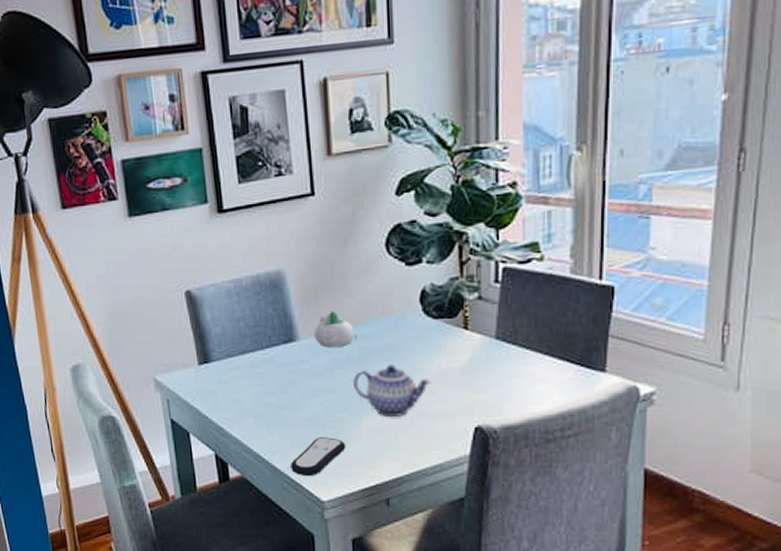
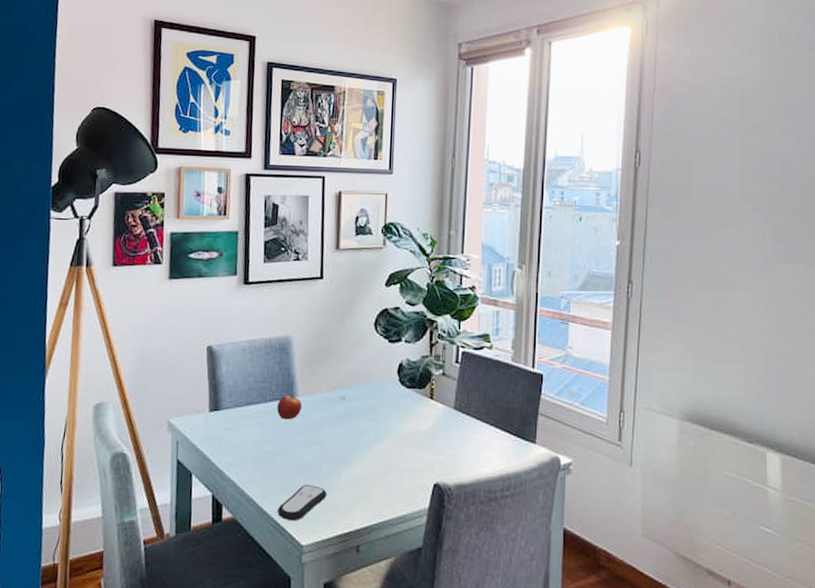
fruit: none [276,339,305,367] -> present [277,395,301,420]
succulent planter: present [314,310,355,348] -> none [310,374,343,407]
teapot: present [353,364,432,418] -> none [338,424,402,471]

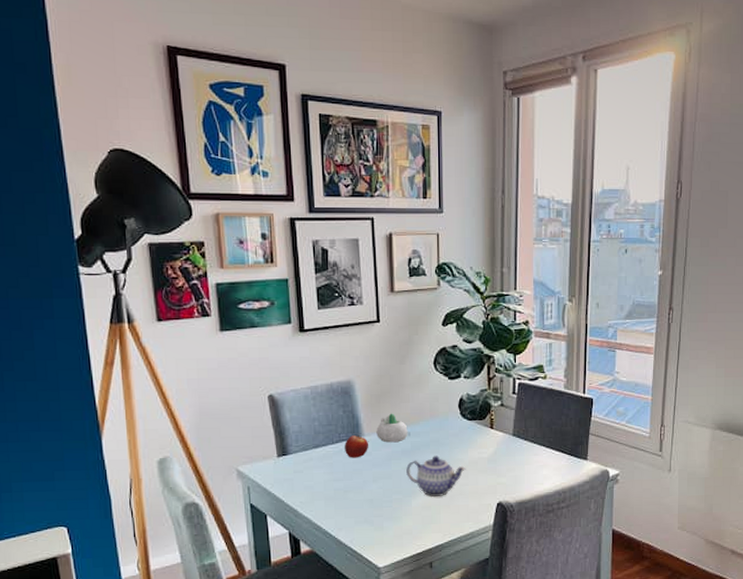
remote control: present [277,485,327,522] -> none [354,515,399,548]
succulent planter: none [310,374,343,407] -> present [376,413,408,443]
teapot: none [338,424,402,471] -> present [406,455,466,498]

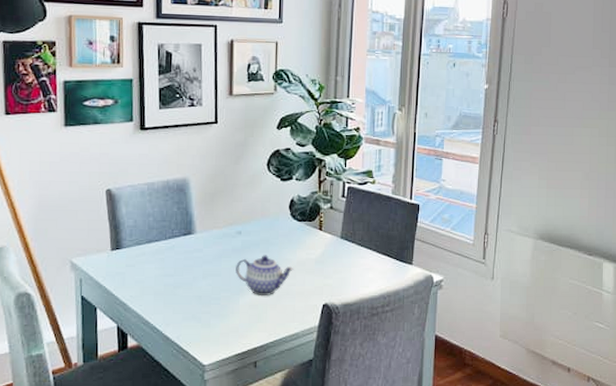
fruit: present [345,435,368,458] -> none [177,232,200,254]
succulent planter: present [376,413,408,443] -> none [208,211,239,241]

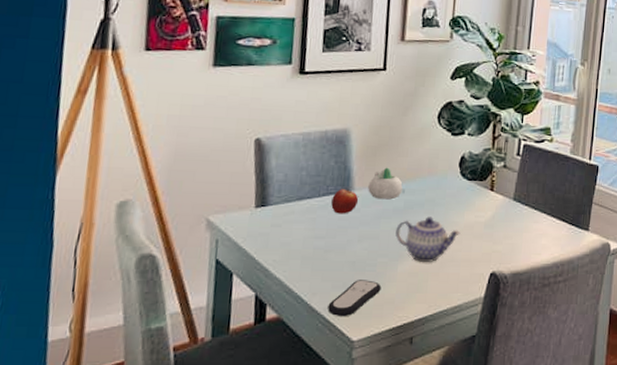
fruit: none [177,232,200,254] -> present [331,189,358,214]
remote control: none [180,312,226,345] -> present [327,280,382,317]
succulent planter: none [208,211,239,241] -> present [368,167,403,200]

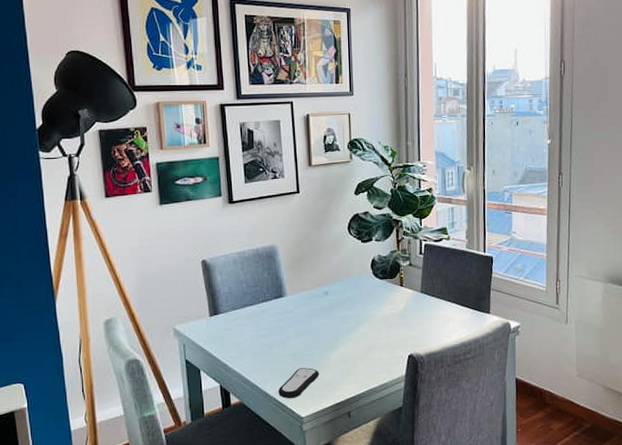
fruit: present [331,189,358,214] -> none [269,295,291,316]
succulent planter: present [368,167,403,200] -> none [297,274,326,301]
teapot: present [395,216,461,263] -> none [325,312,379,351]

